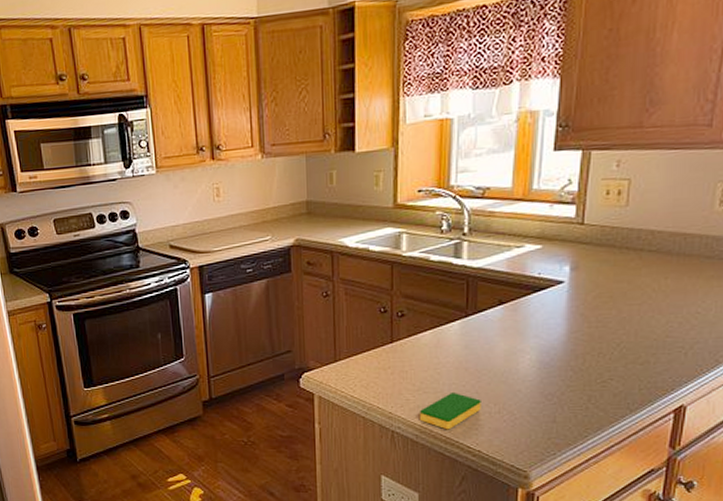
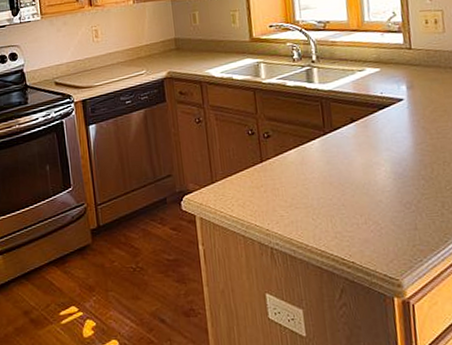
dish sponge: present [419,393,481,430] -> none [294,206,349,244]

